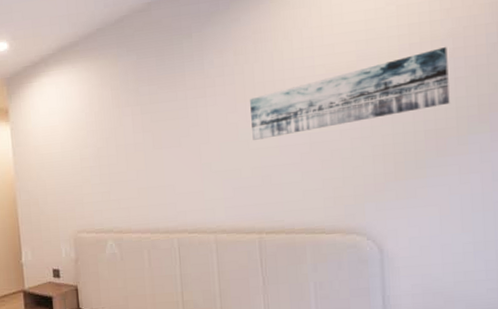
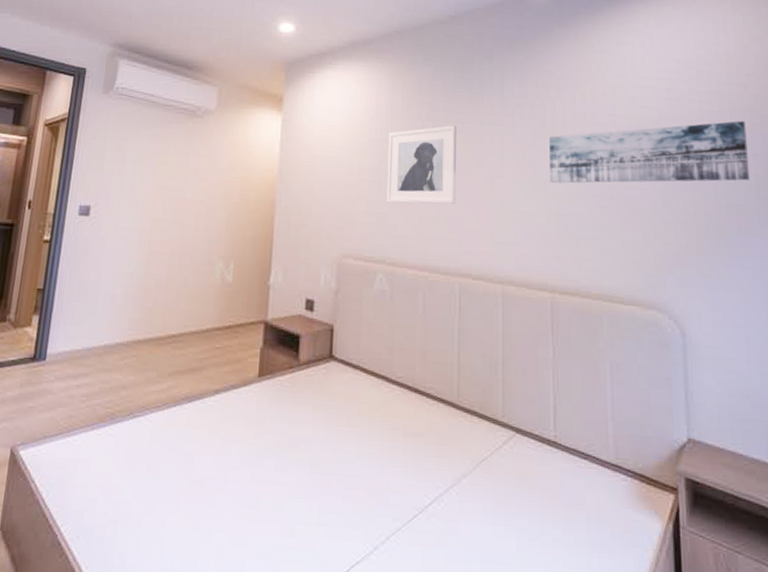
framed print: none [103,105,168,183] -> present [386,125,456,205]

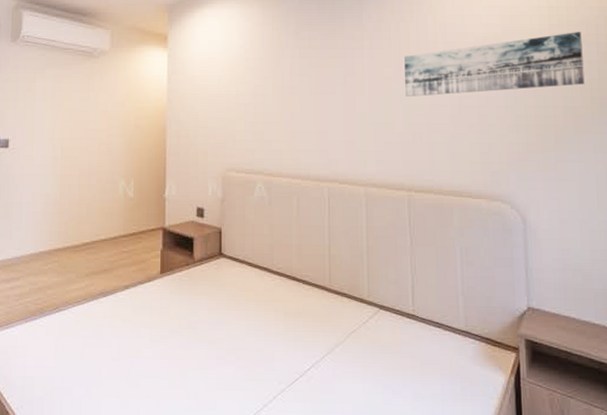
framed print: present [386,125,456,205] -> none [262,51,322,123]

